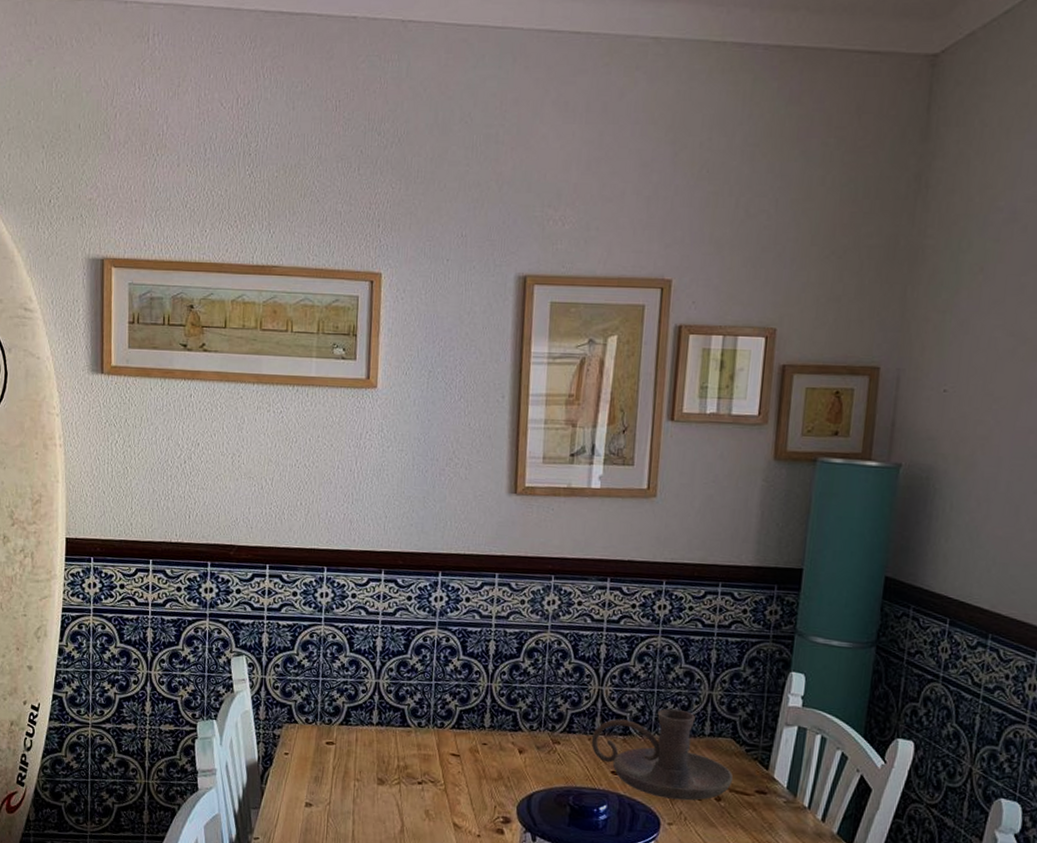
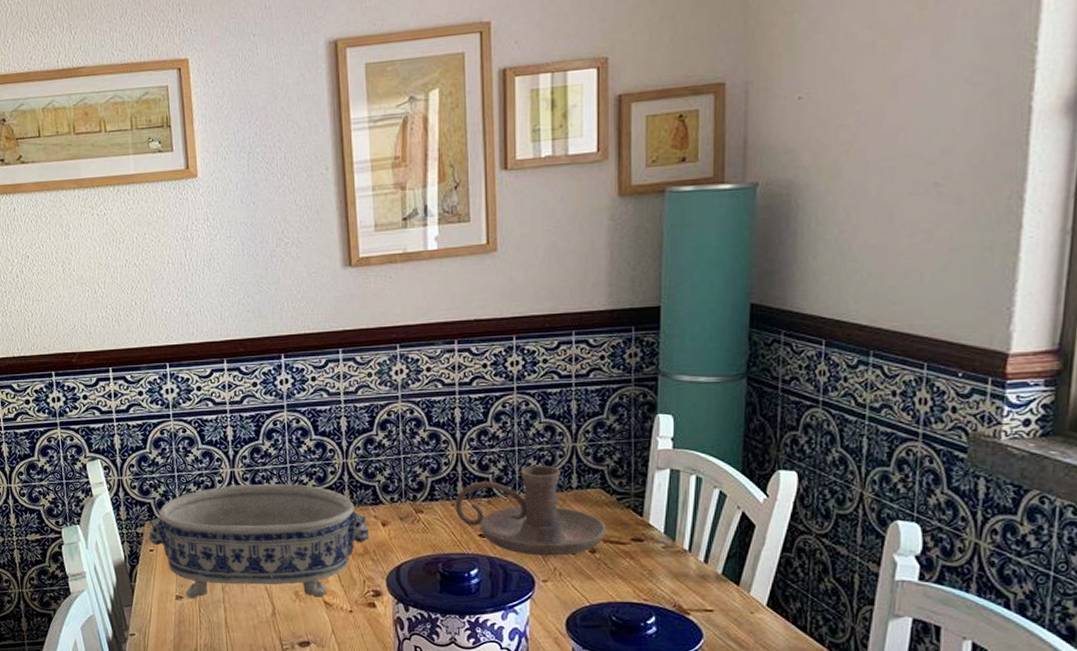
decorative bowl: none [284,696,506,819] -> present [148,483,370,599]

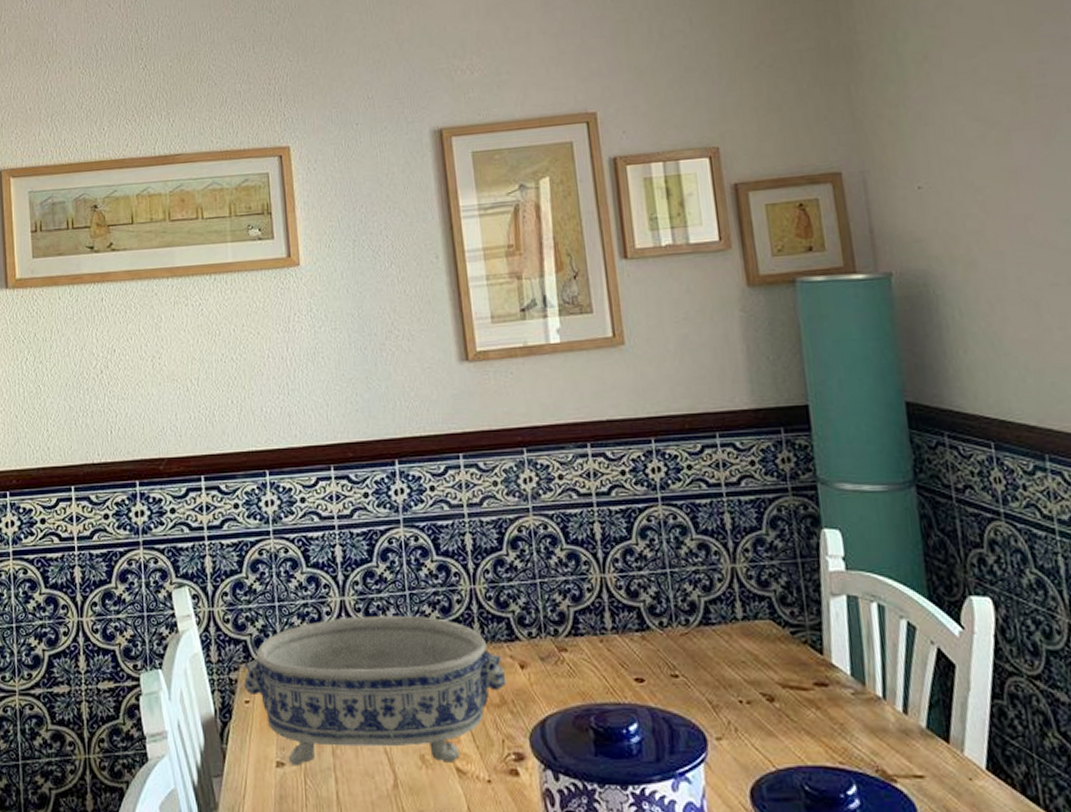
candle holder: present [455,465,605,556] -> none [603,590,783,706]

